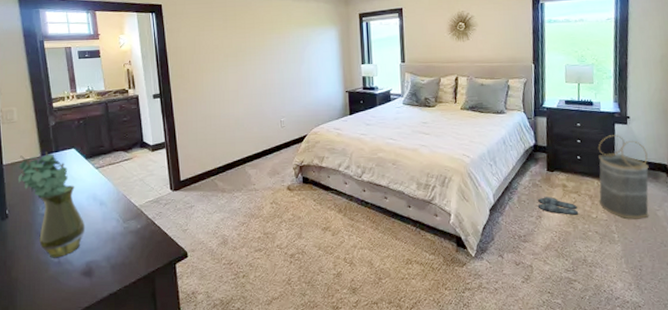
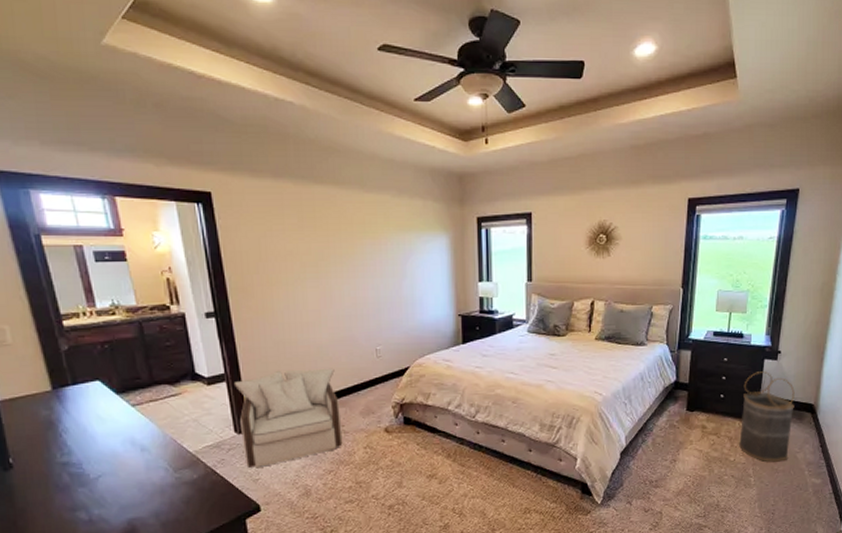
vase: present [17,152,86,258] -> none [21,384,124,516]
armchair: none [171,136,254,220] -> present [233,368,343,469]
slippers: present [538,196,579,215] -> none [674,439,716,459]

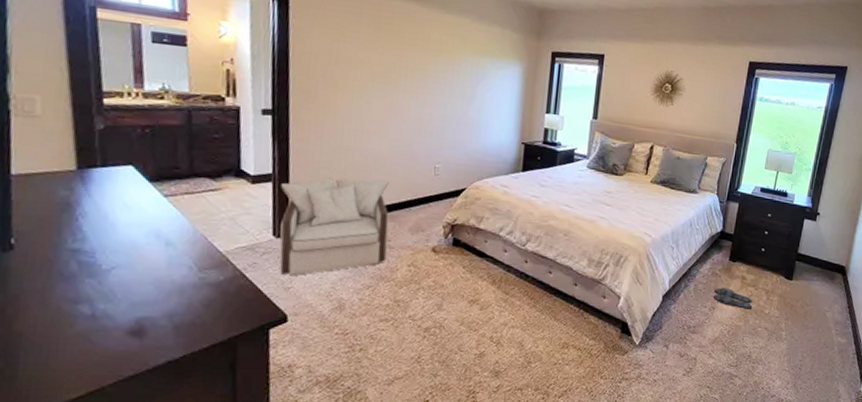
slippers: none [674,439,716,459] -> present [714,287,753,309]
basket: present [738,371,795,462] -> none [774,230,829,319]

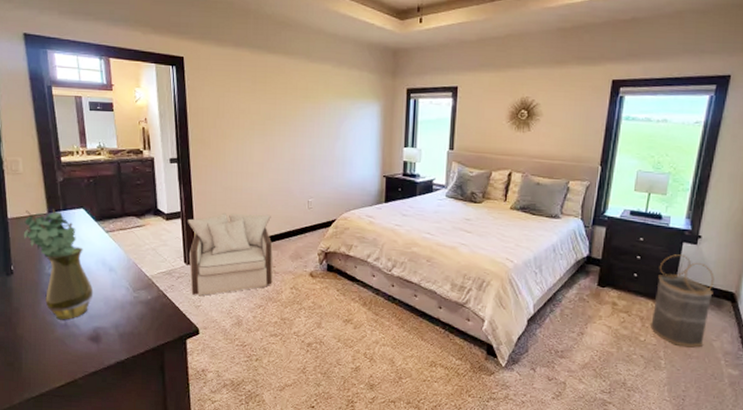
vase: none [34,165,140,310] -> present [23,209,94,320]
slippers: present [714,287,753,309] -> none [582,313,626,336]
basket: none [774,230,829,319] -> present [649,254,714,348]

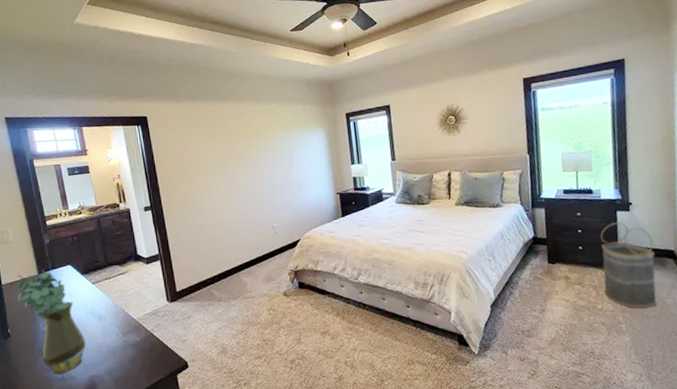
armchair: present [187,213,273,297] -> none [165,244,251,331]

